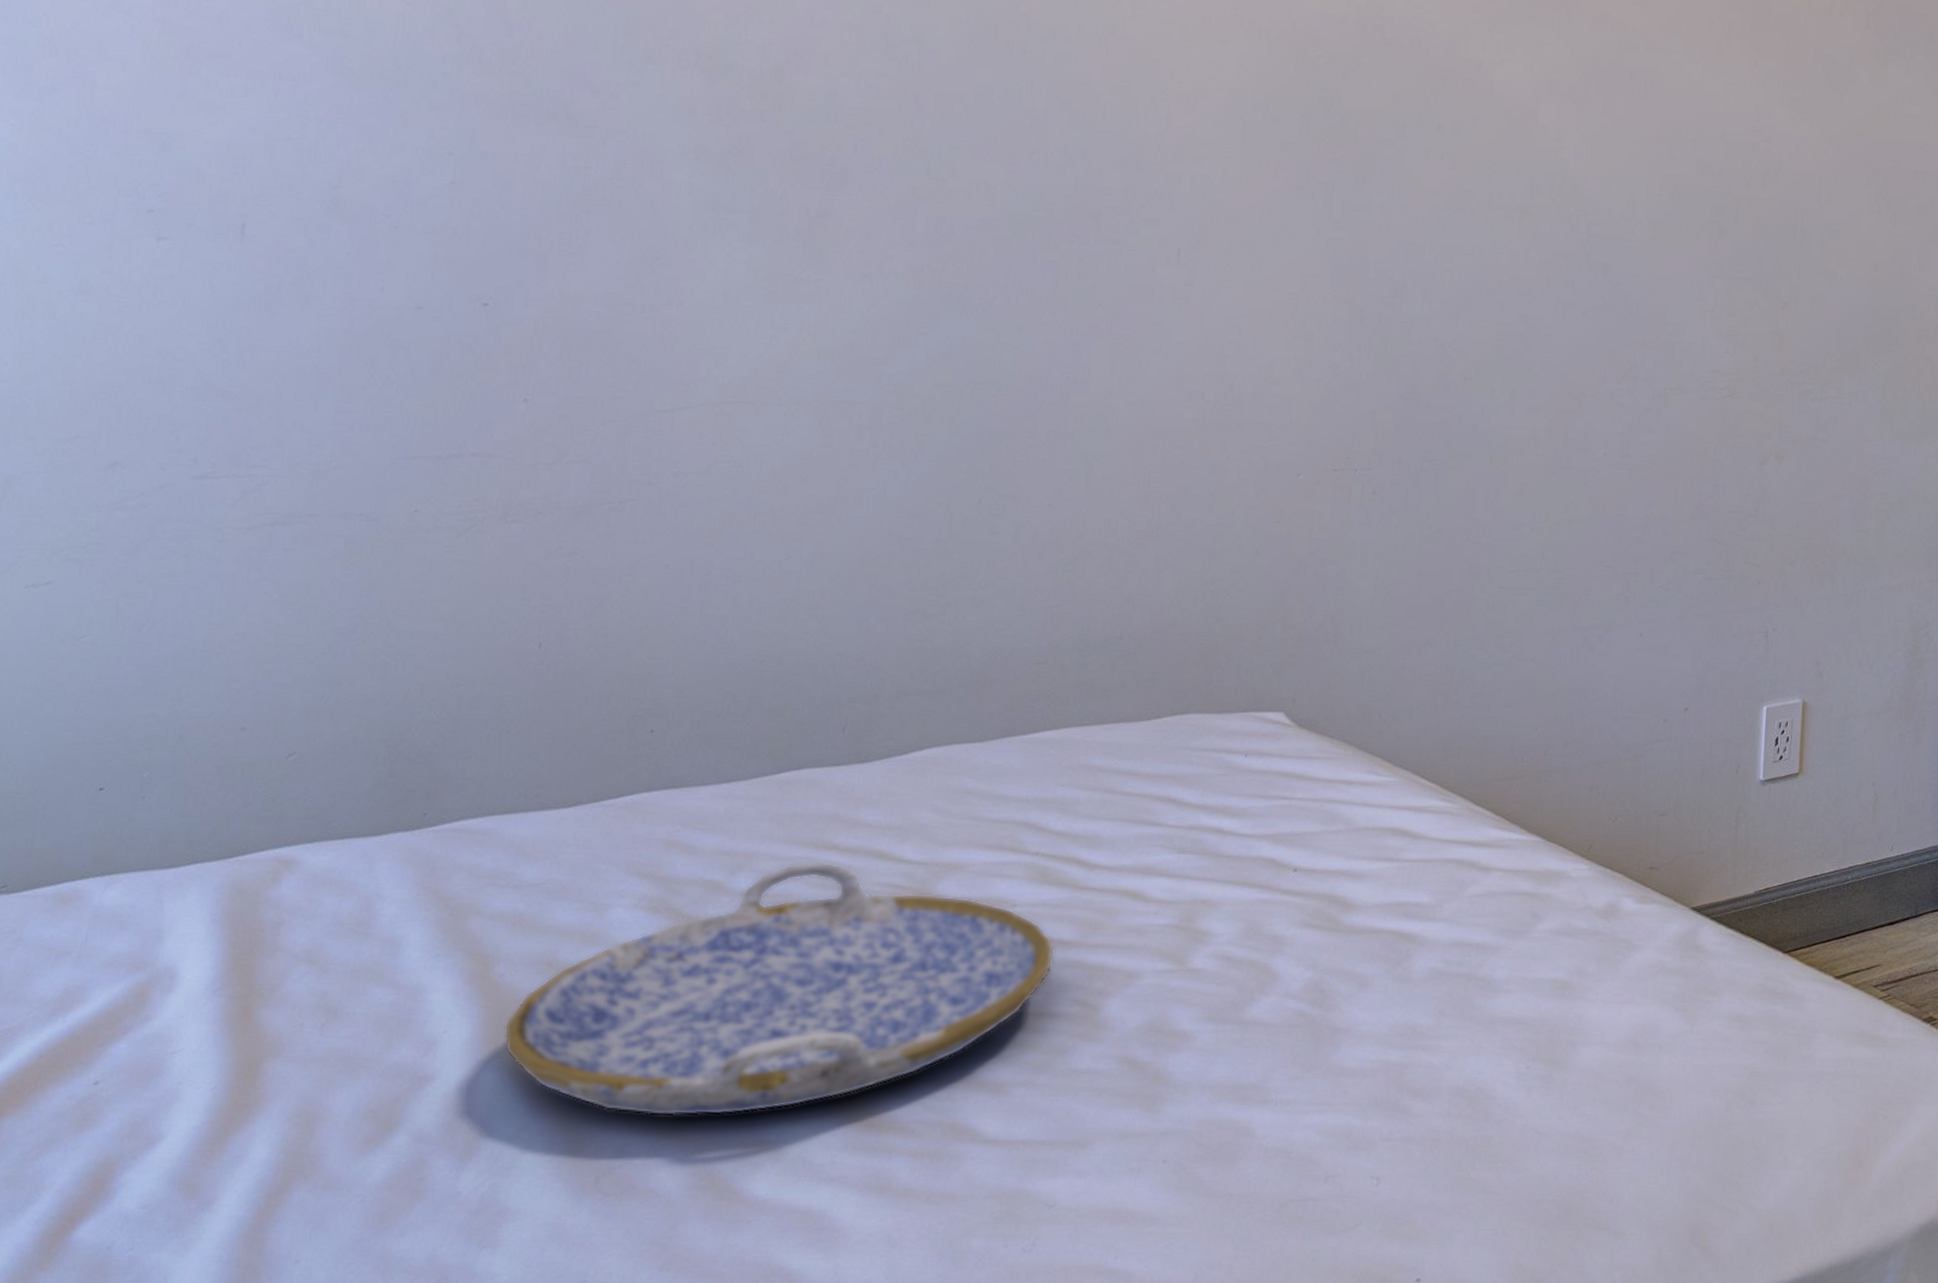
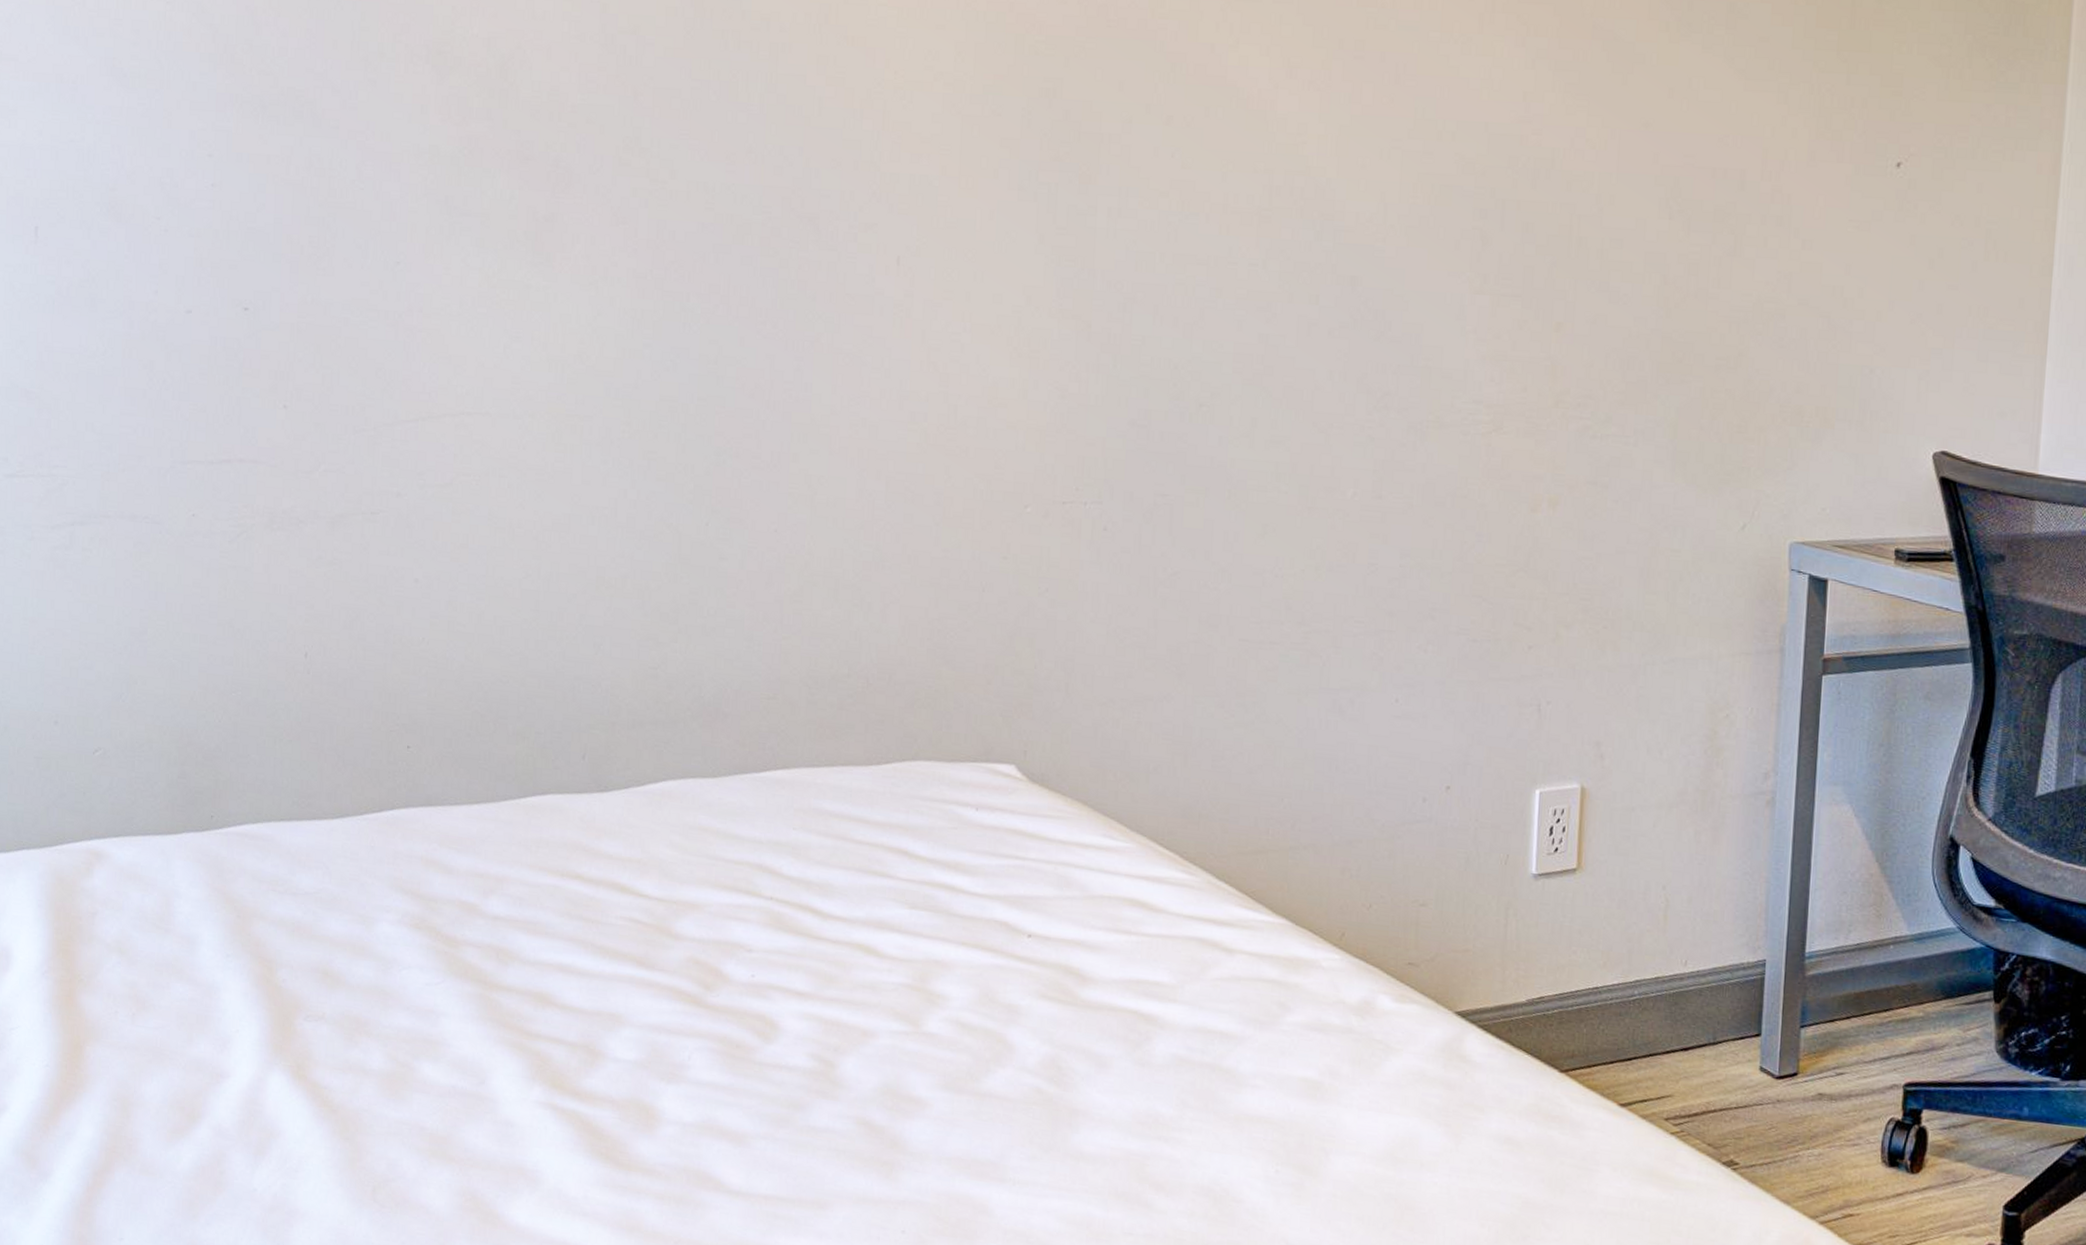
serving tray: present [503,861,1055,1117] -> none [288,890,791,1139]

